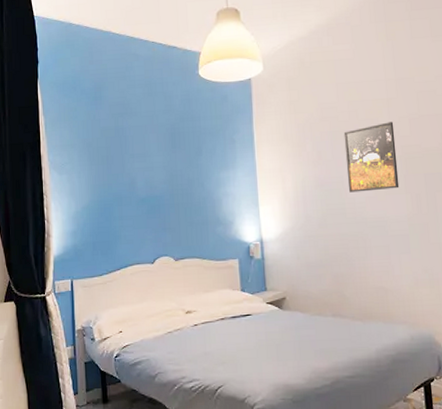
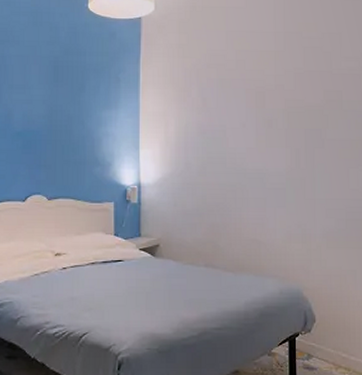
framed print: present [343,122,400,193] -> none [230,74,280,143]

